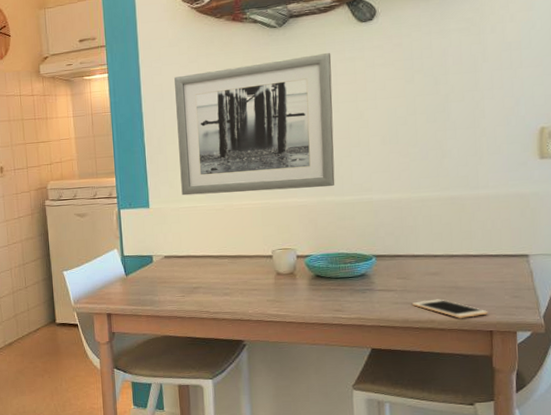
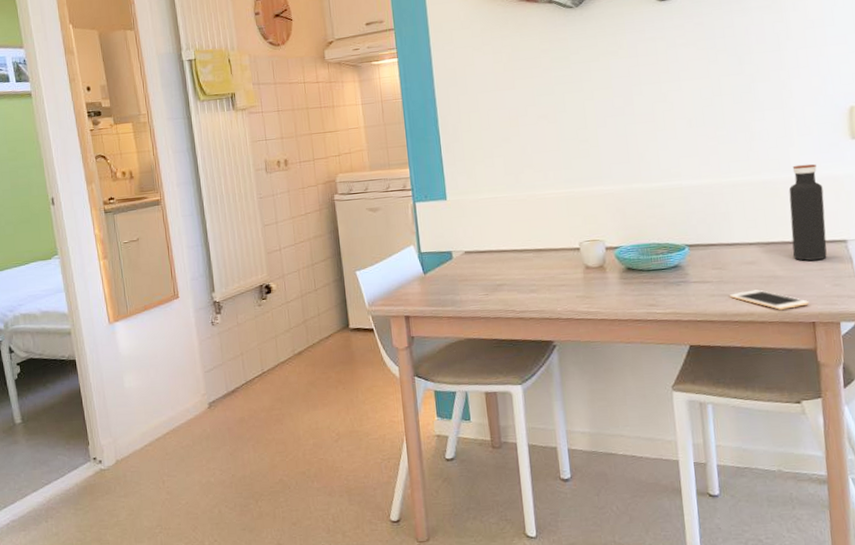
wall art: present [174,52,335,196] -> none [468,32,642,186]
water bottle: none [475,181,509,273] -> present [789,163,827,261]

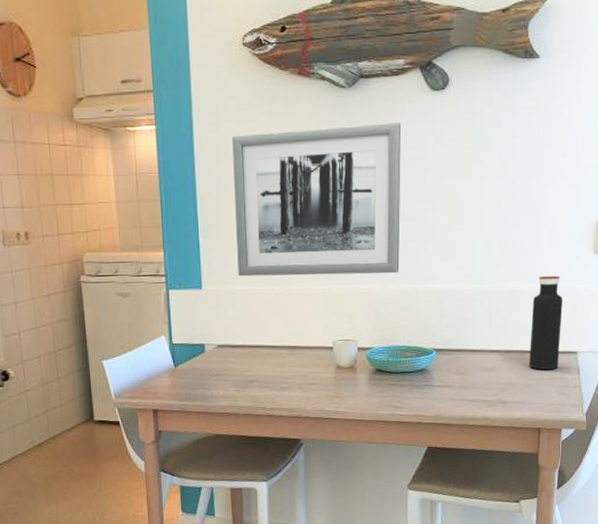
wall art: none [468,32,642,186] -> present [232,122,402,277]
cell phone: present [730,289,810,310] -> none [469,395,538,416]

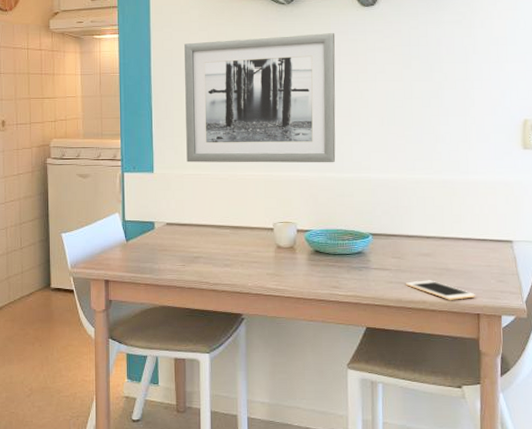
cell phone: none [469,395,538,416] -> present [406,280,476,300]
water bottle: present [528,275,563,370] -> none [464,168,496,257]

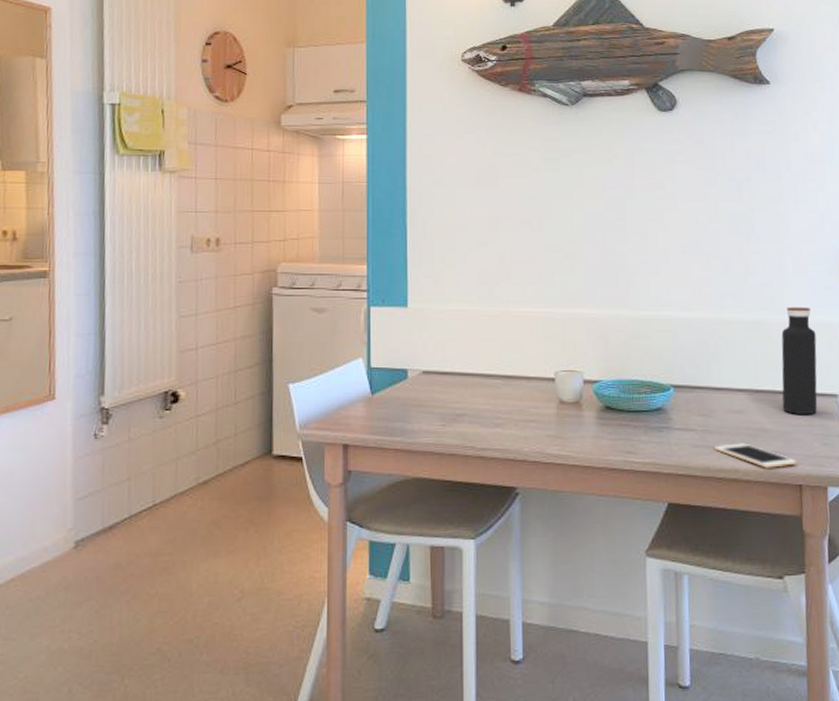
wall art: present [184,32,336,163] -> none [448,140,630,298]
water bottle: none [464,168,496,257] -> present [781,306,818,414]

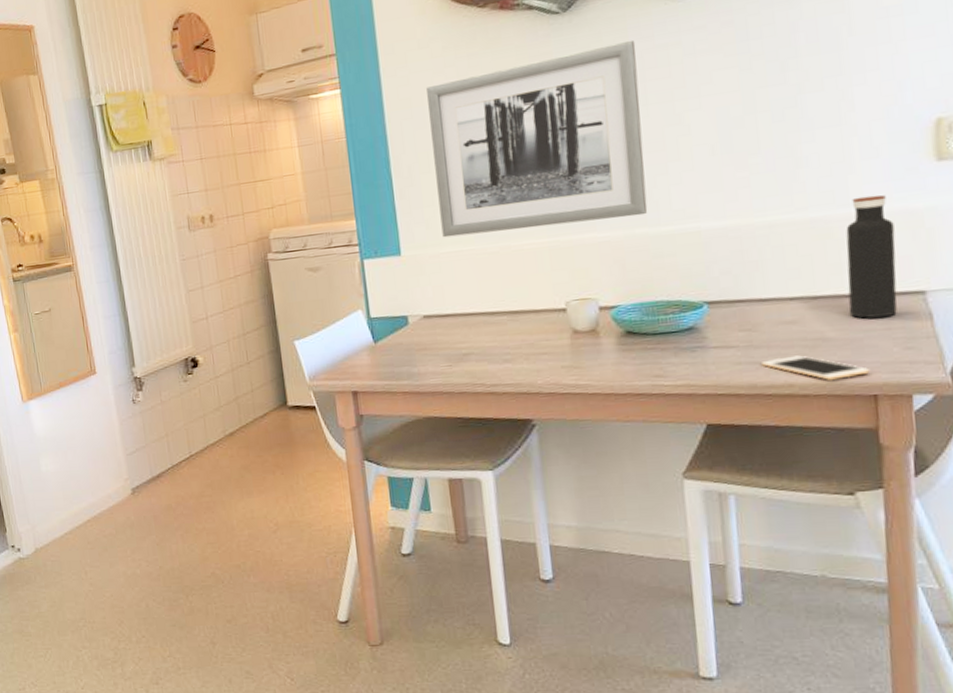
wall art: none [448,140,630,298] -> present [426,40,648,238]

